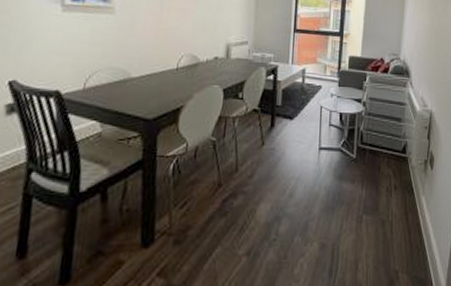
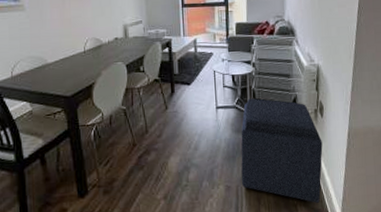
ottoman: none [338,141,430,271] -> present [241,98,323,203]

